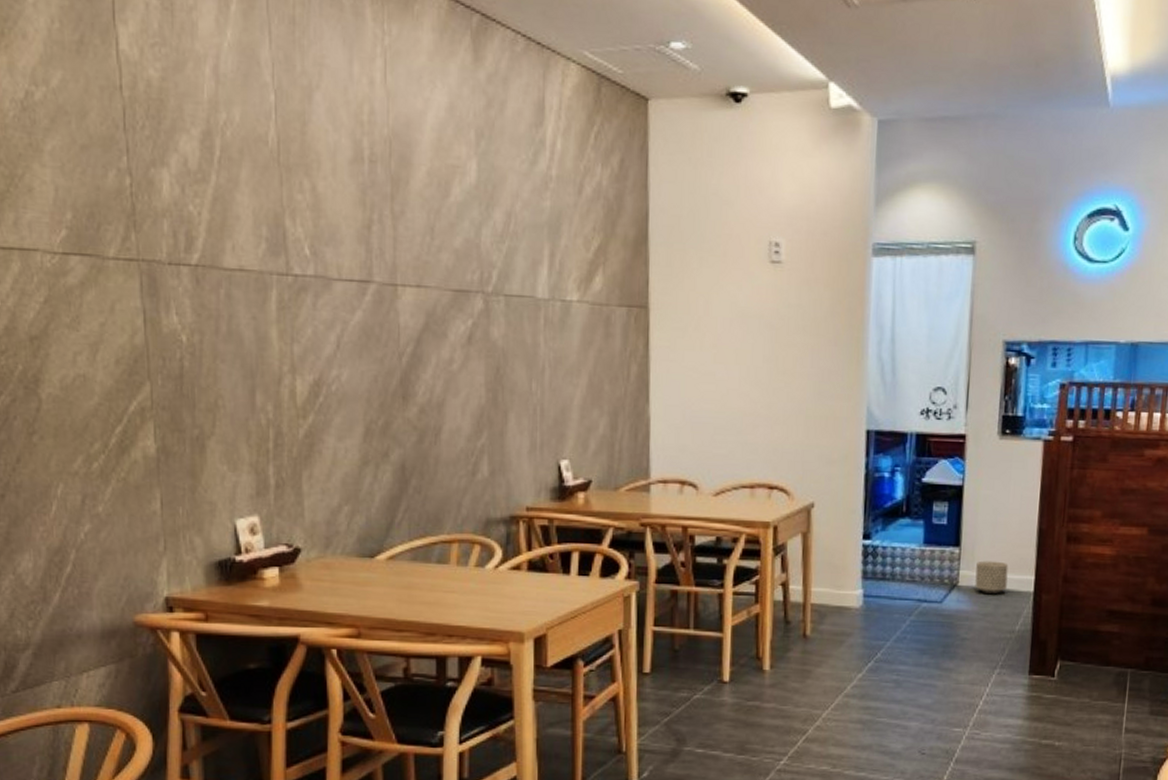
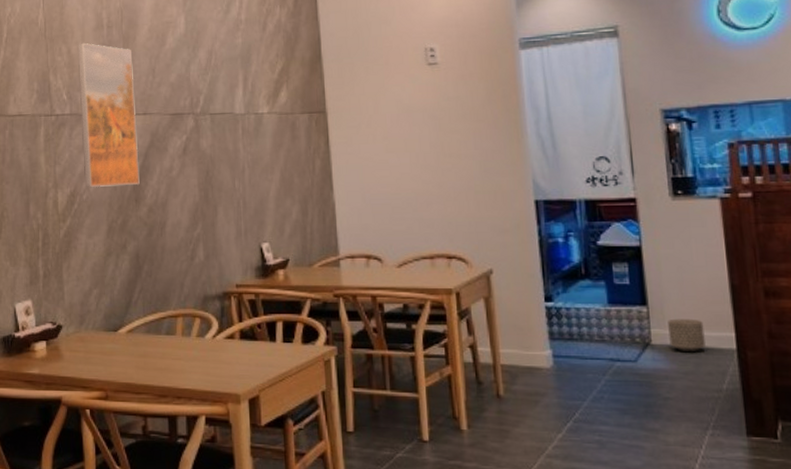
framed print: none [325,178,409,378] -> present [77,42,140,188]

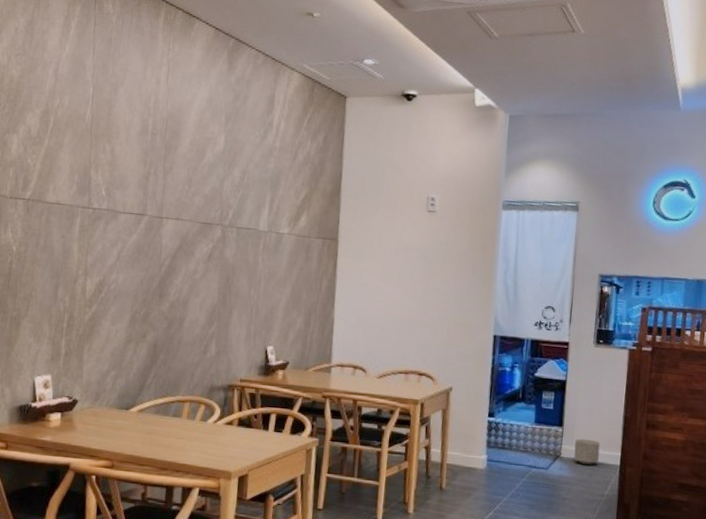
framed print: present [77,42,140,188] -> none [113,144,172,282]

